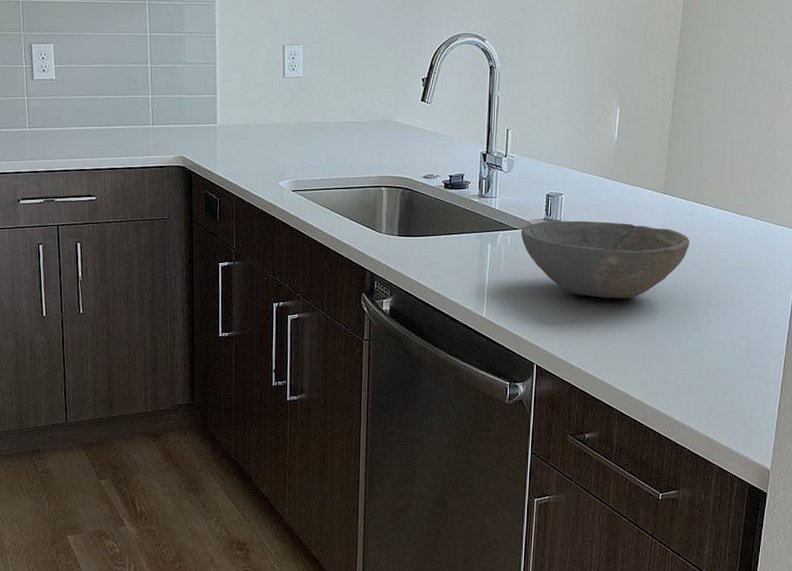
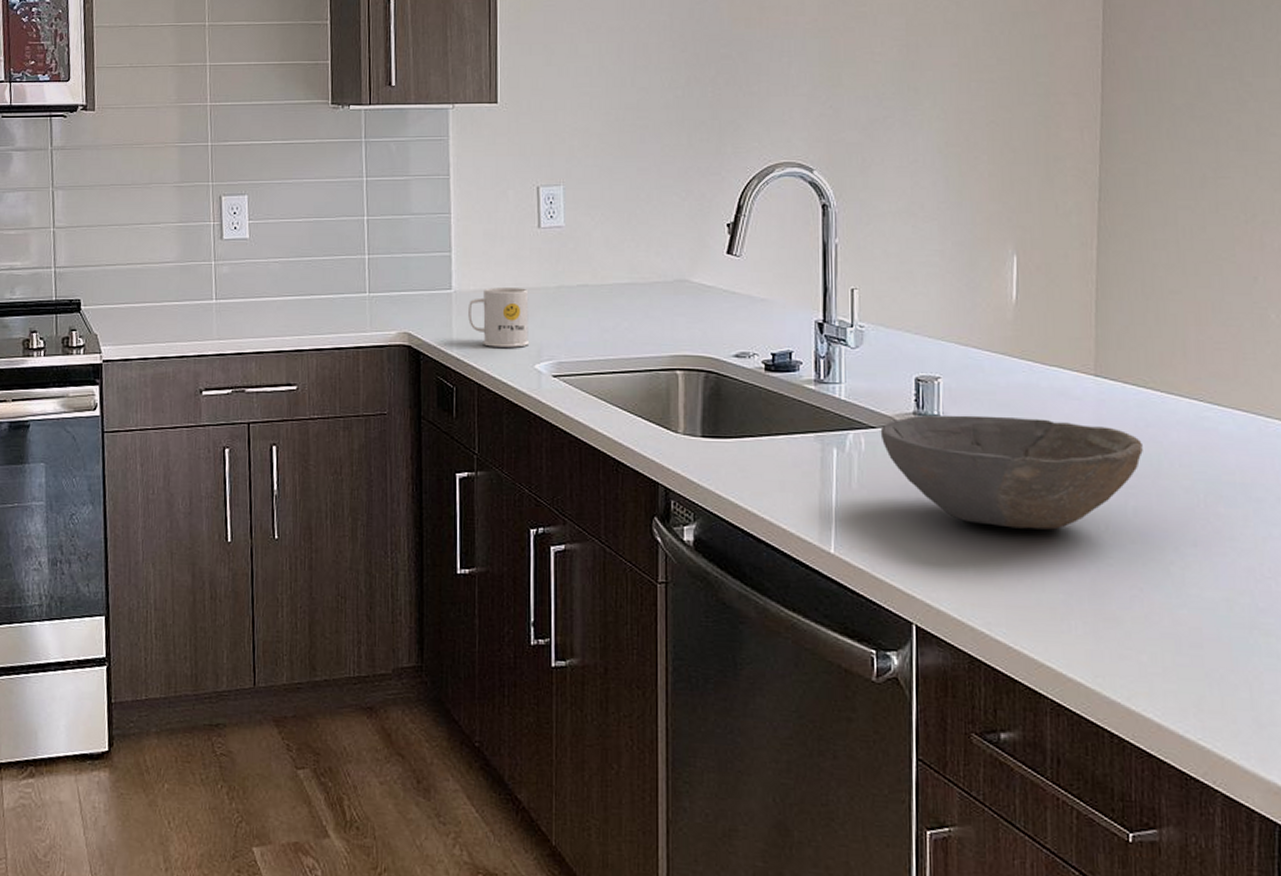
mug: none [229,123,275,169] -> present [468,287,530,348]

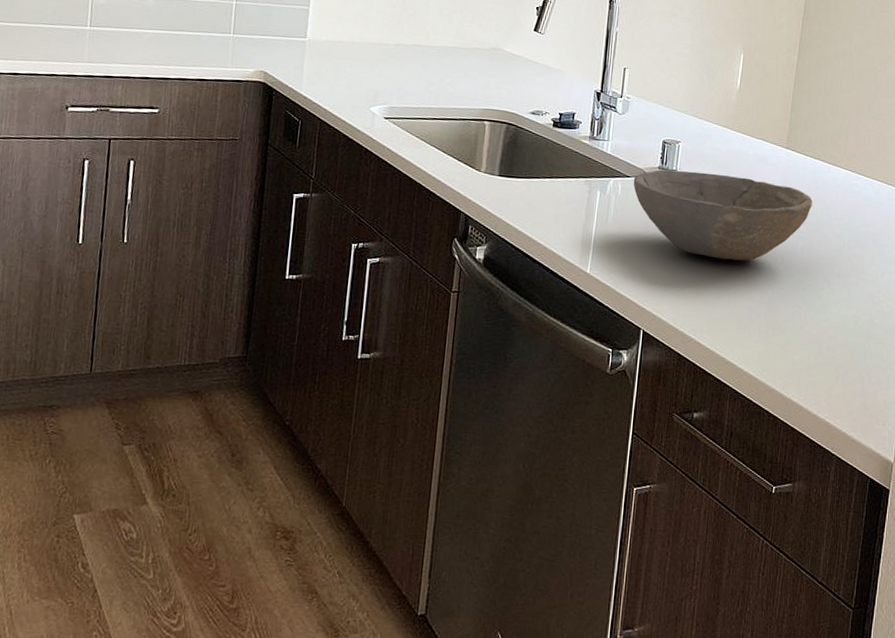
mug: present [468,287,530,348] -> none [318,39,372,92]

